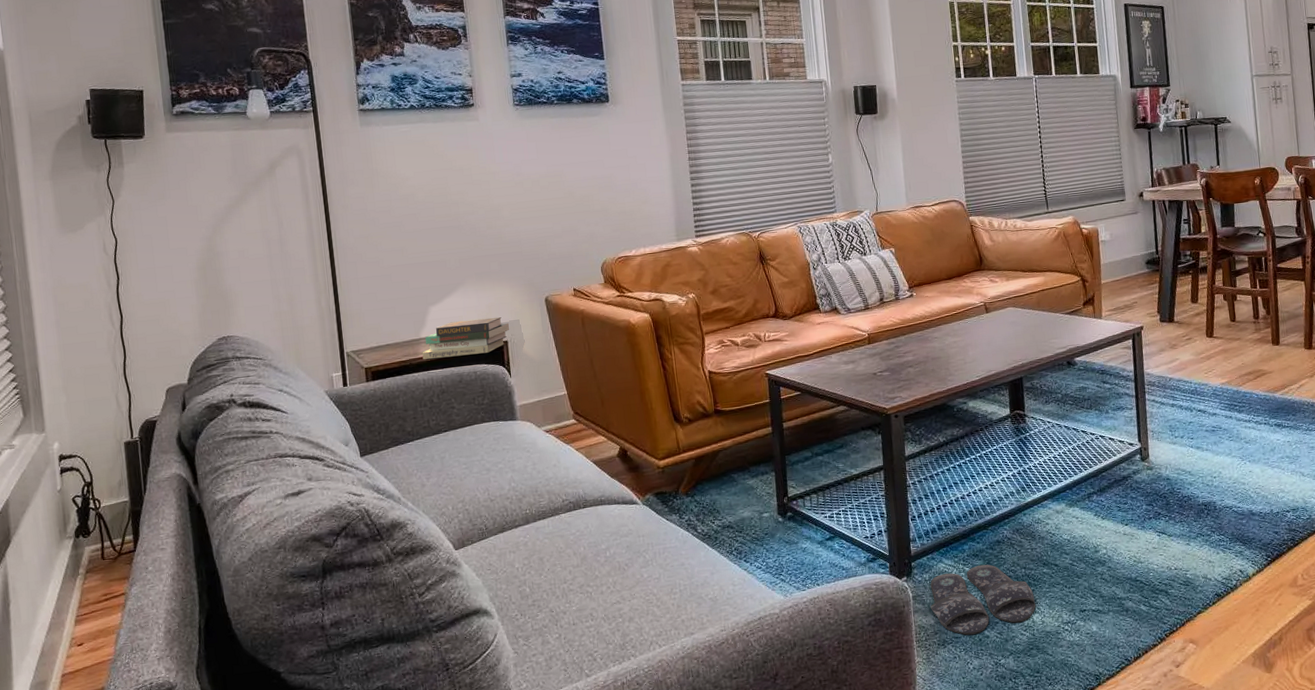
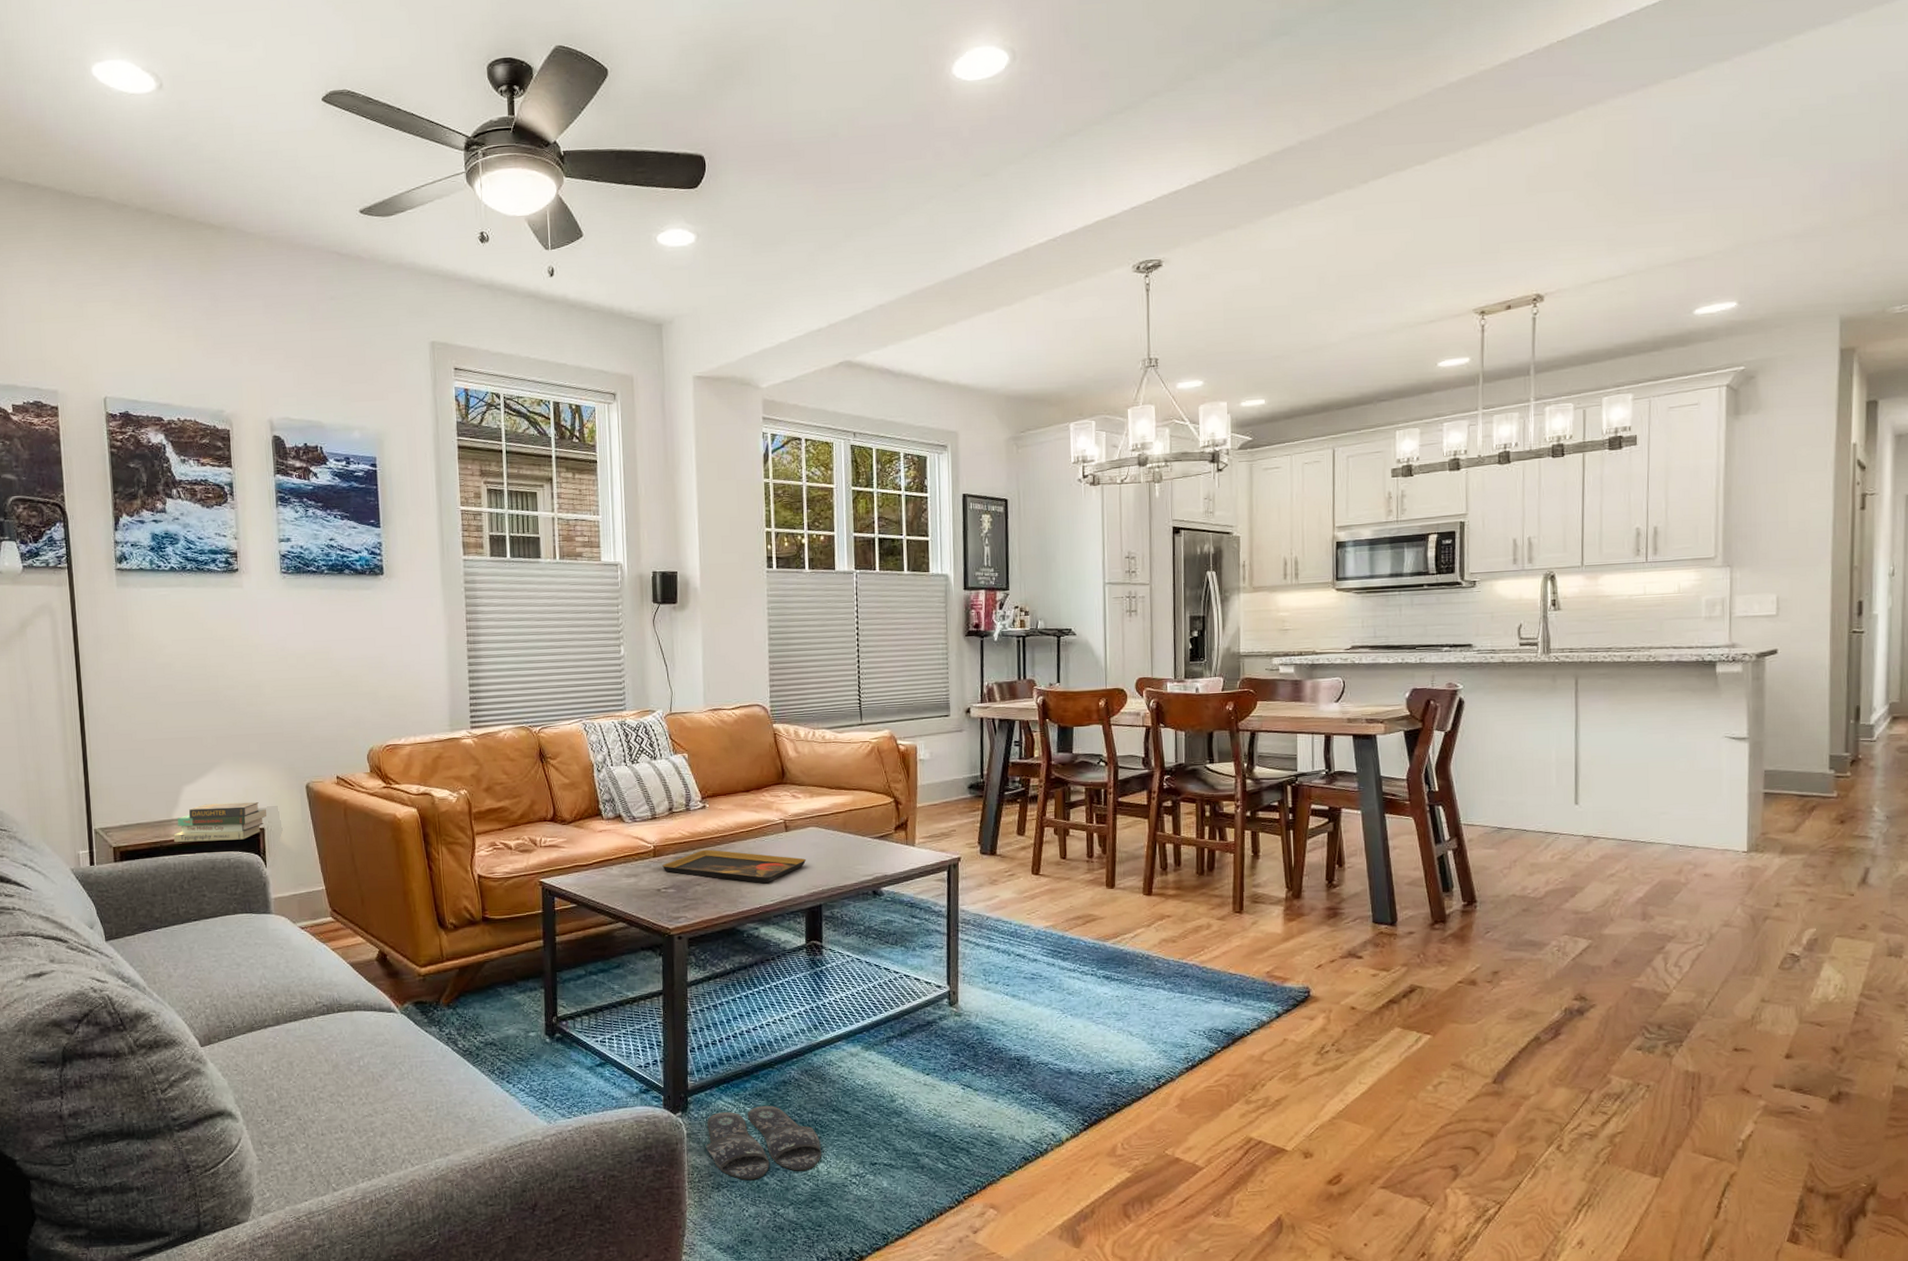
decorative tray: none [877,333,1007,362] -> present [662,849,807,884]

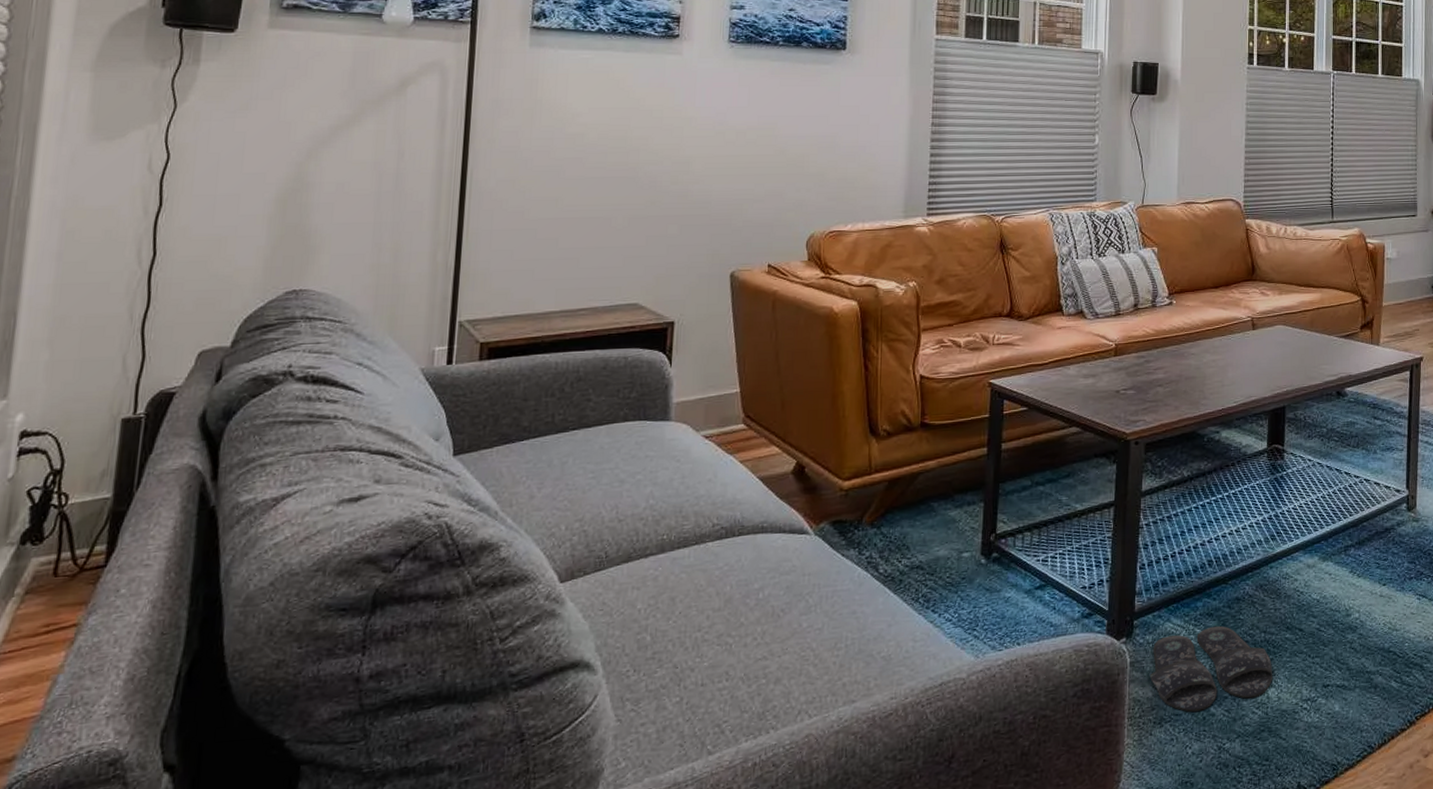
books: present [173,801,267,843] -> none [560,291,680,338]
decorative tray: present [662,849,807,884] -> none [1123,348,1272,384]

